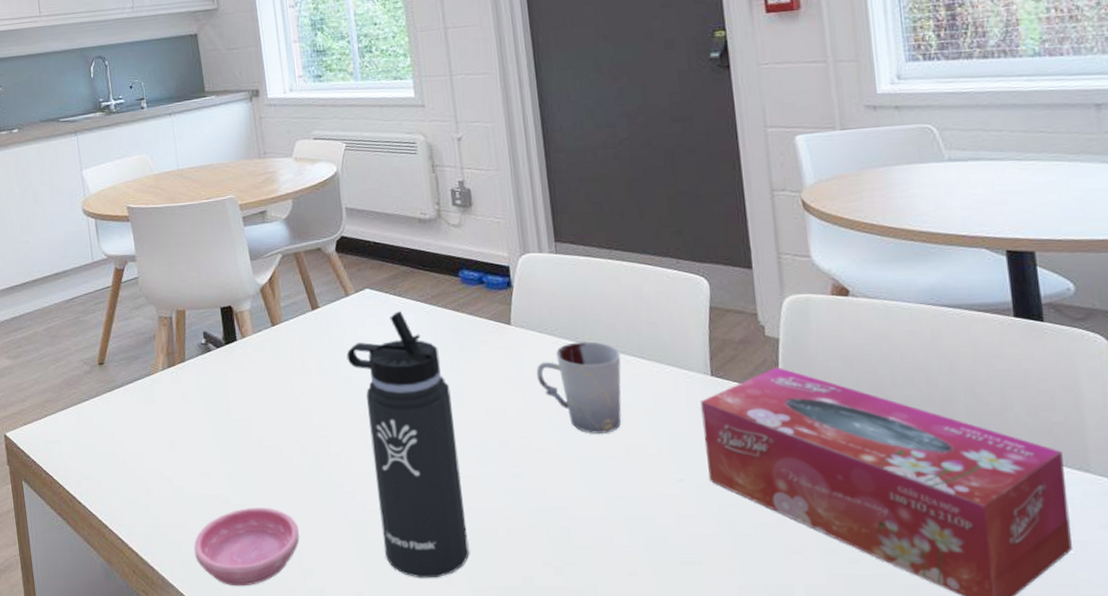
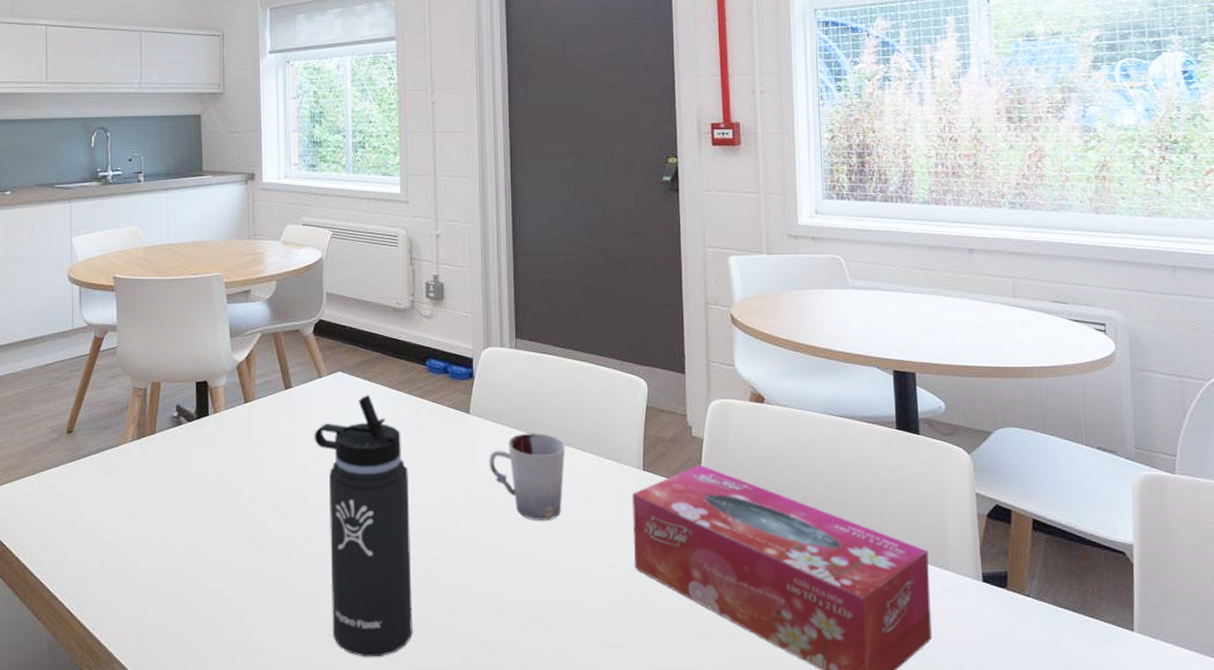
saucer: present [194,507,300,587] -> none [145,582,252,663]

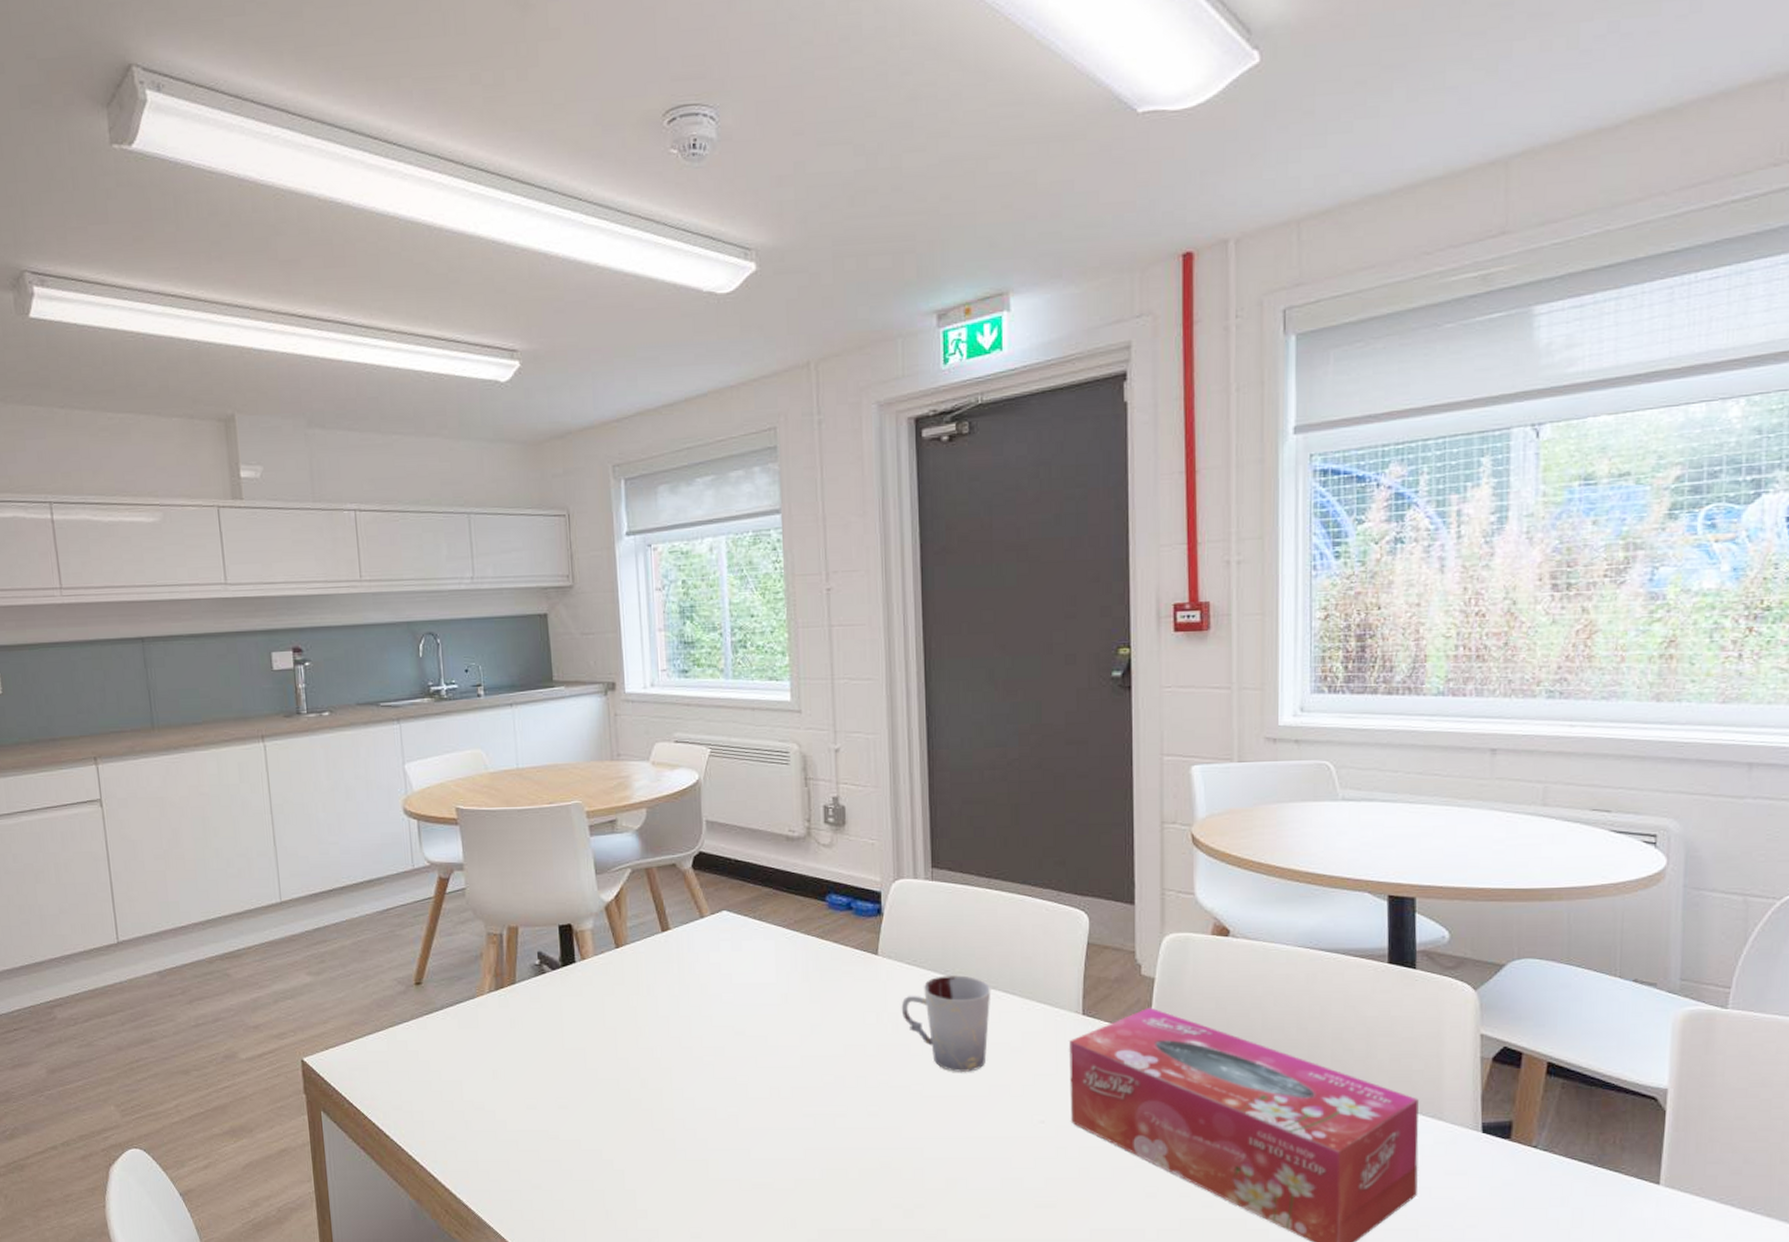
thermos bottle: present [314,395,413,657] -> none [697,936,816,1220]

